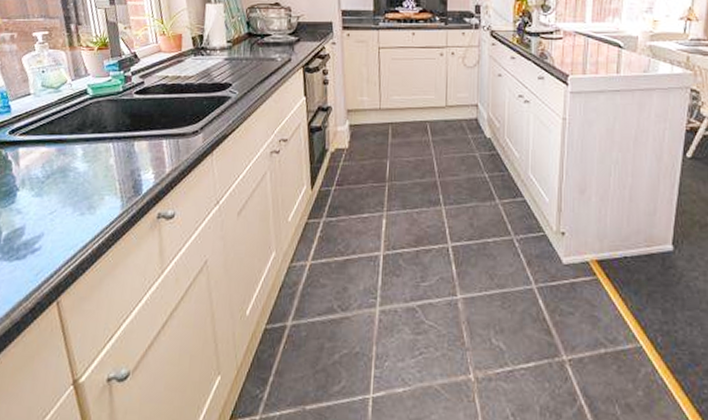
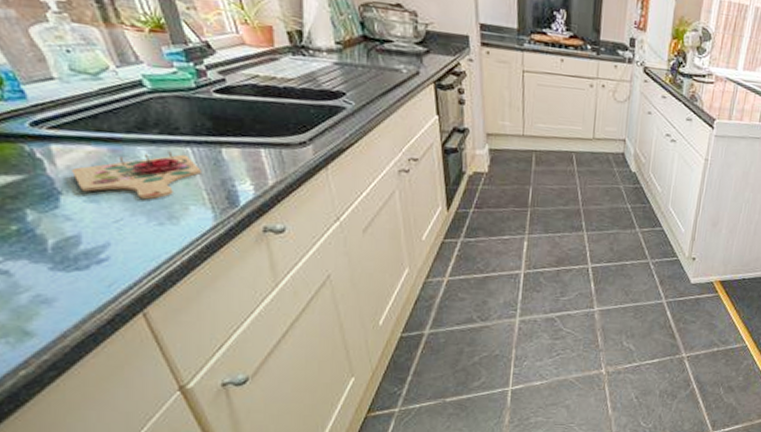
cutting board: none [29,148,118,192] -> present [72,151,201,200]

